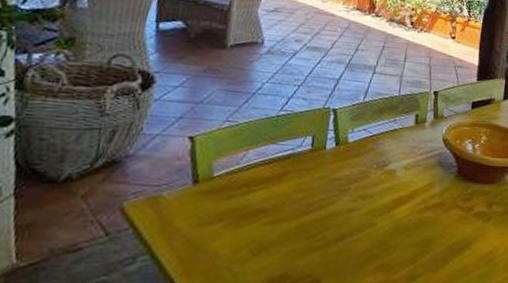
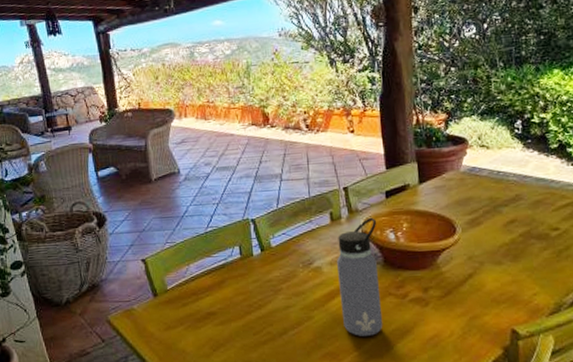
water bottle: none [405,125,459,248] -> present [337,217,383,336]

